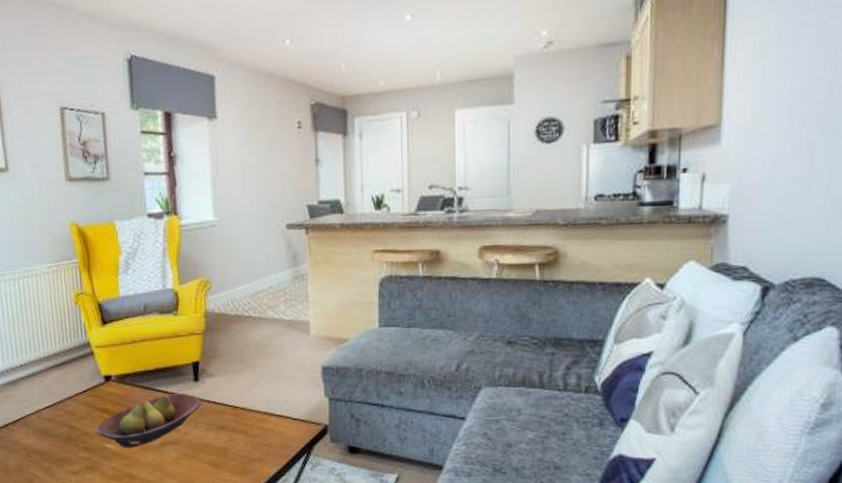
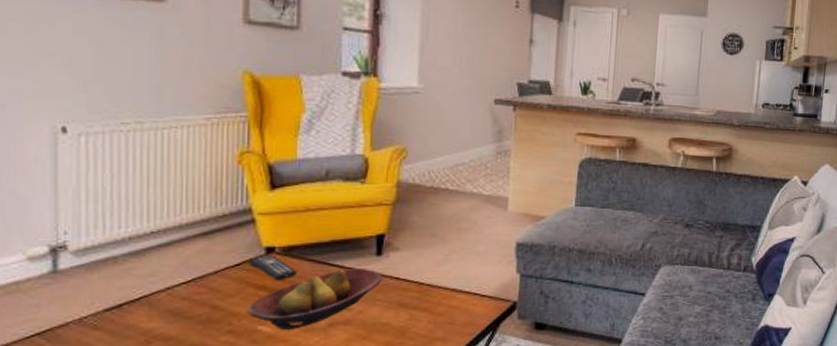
remote control: none [93,382,131,405] -> present [249,254,298,281]

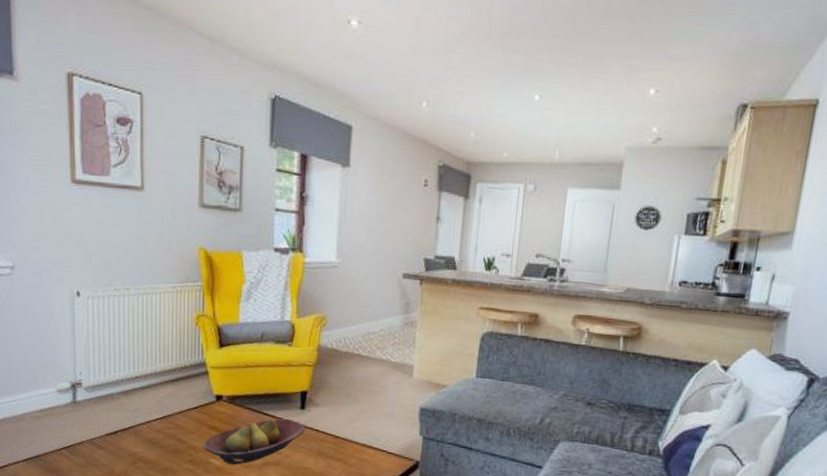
remote control: present [249,254,298,281] -> none [204,401,240,424]

